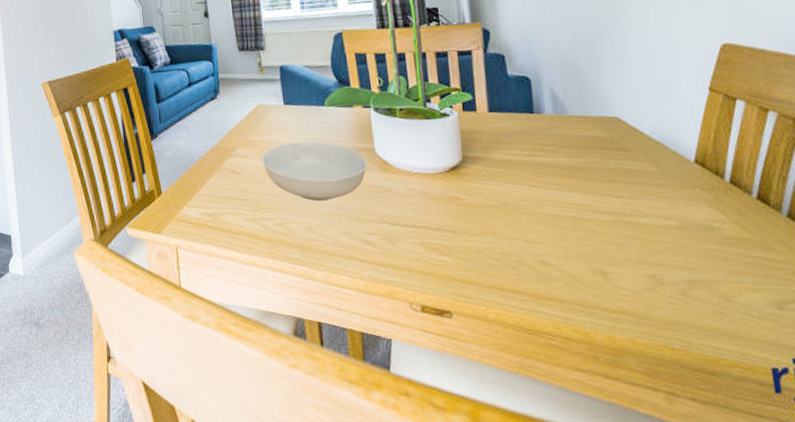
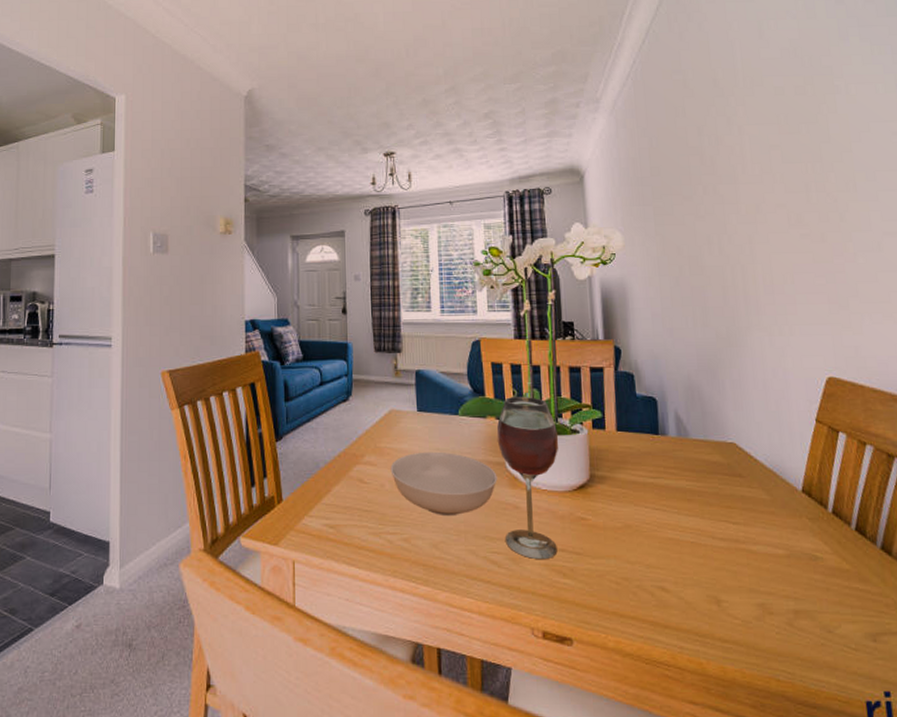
wineglass: none [364,84,433,239] -> present [496,397,559,560]

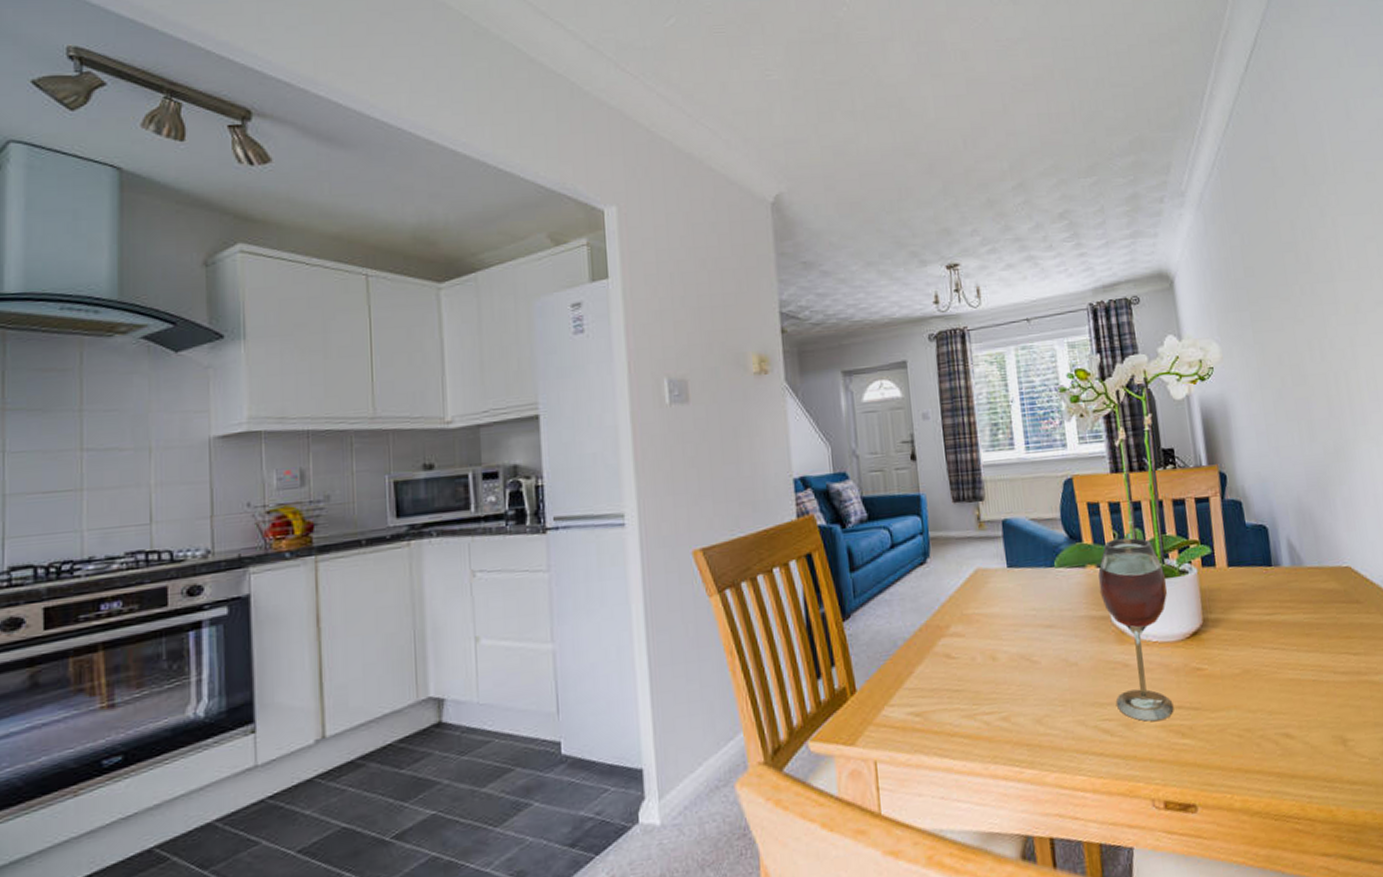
bowl: present [390,451,498,517] -> none [981,611,1103,686]

